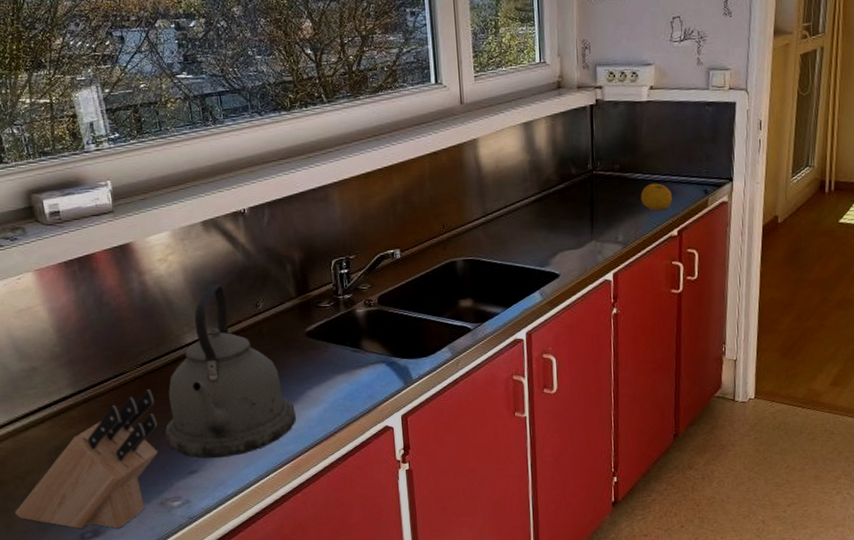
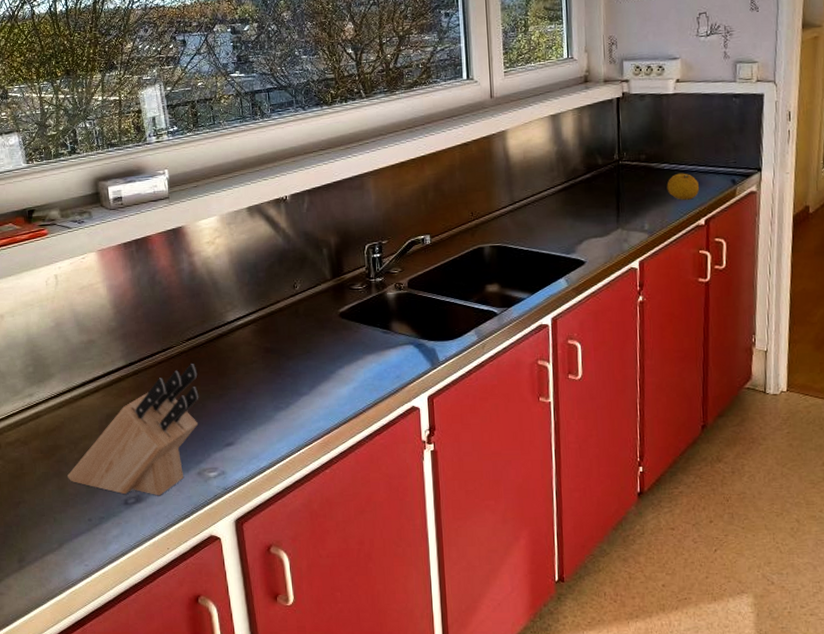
kettle: present [165,283,296,458] -> none [205,265,327,432]

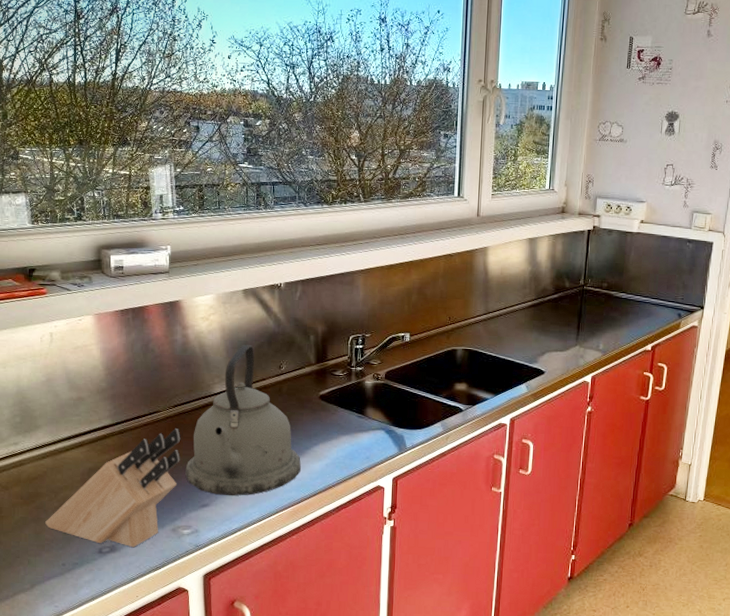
kettle: none [205,265,327,432] -> present [185,344,301,496]
fruit: present [666,173,699,200] -> none [622,303,650,327]

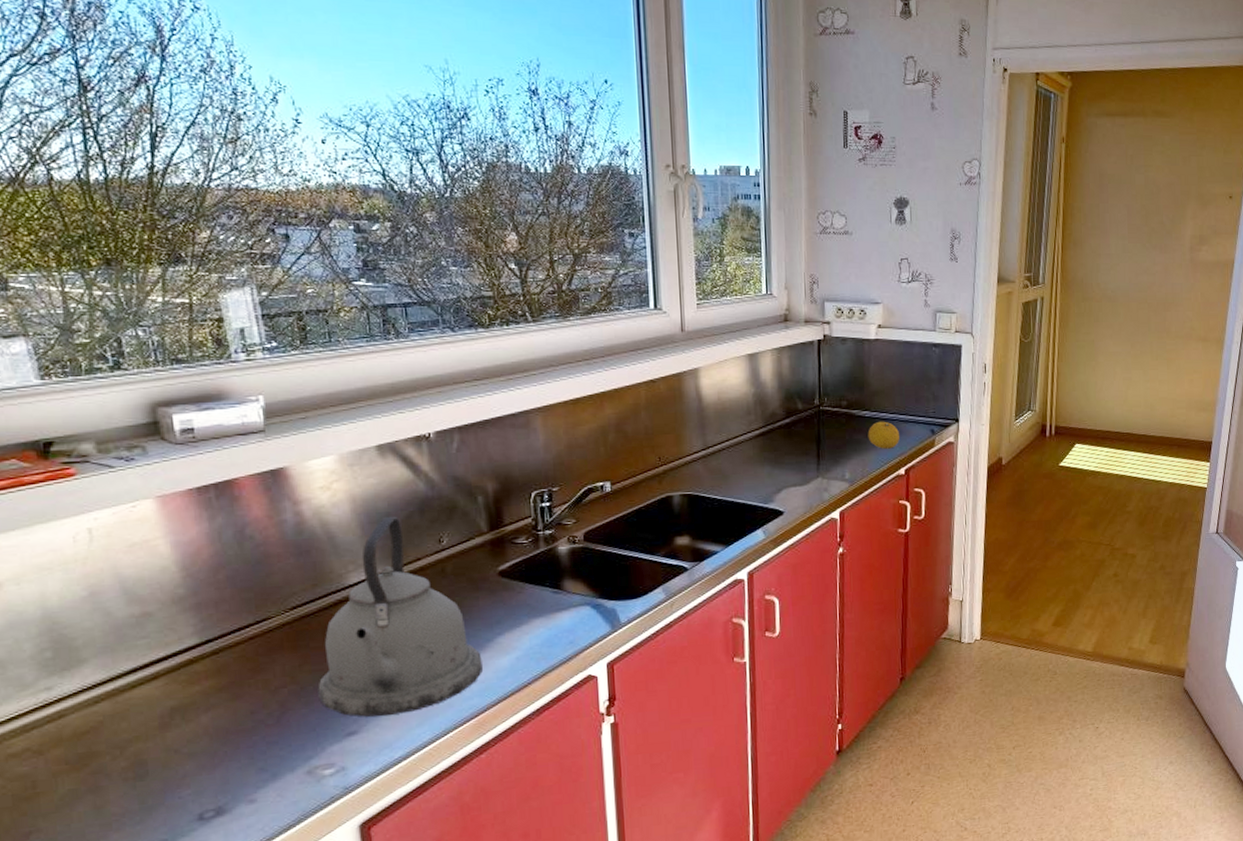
knife block: present [45,428,181,548] -> none [109,636,309,808]
fruit: none [622,303,650,327] -> present [867,421,899,449]

